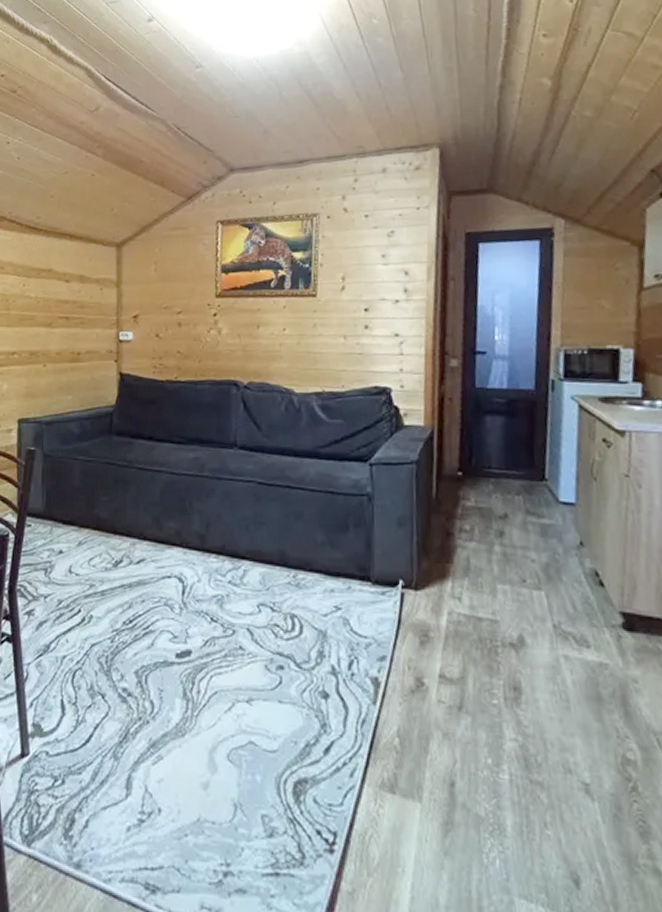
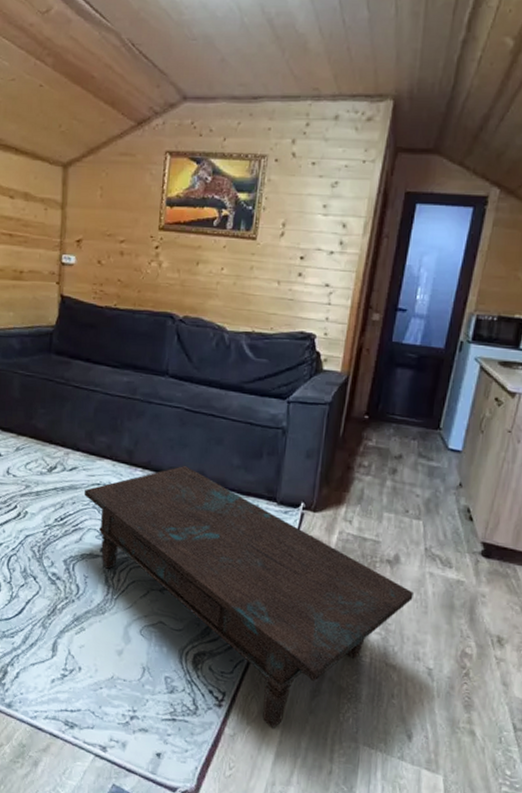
coffee table: none [155,546,549,881] -> present [84,465,413,729]

